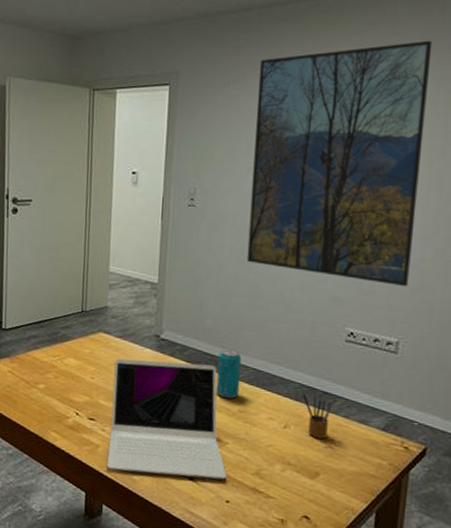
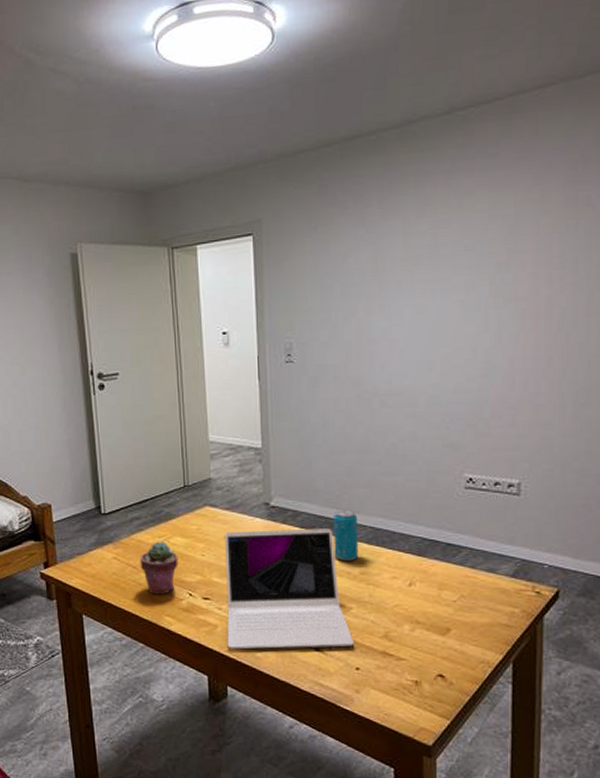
potted succulent: none [33,360,69,411] -> present [139,541,178,595]
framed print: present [246,40,433,287] -> none [347,159,528,425]
pencil box: present [302,392,335,439] -> none [425,547,460,592]

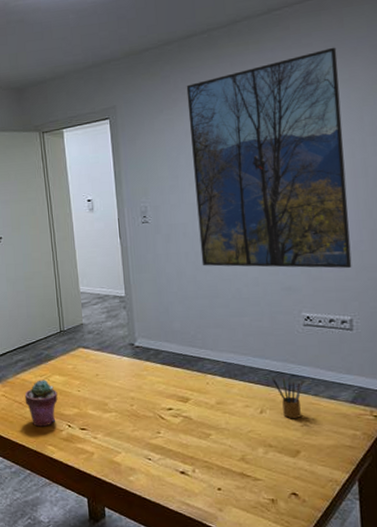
laptop: present [225,528,355,650] -> none [97,364,216,474]
beverage can: present [333,510,359,561] -> none [190,348,214,392]
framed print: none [347,159,528,425] -> present [186,47,352,269]
pencil box: none [425,547,460,592] -> present [272,377,304,418]

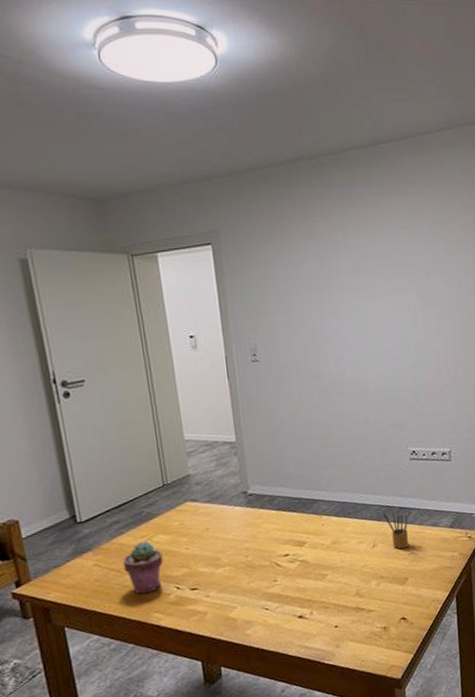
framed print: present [186,47,352,269] -> none [295,188,451,406]

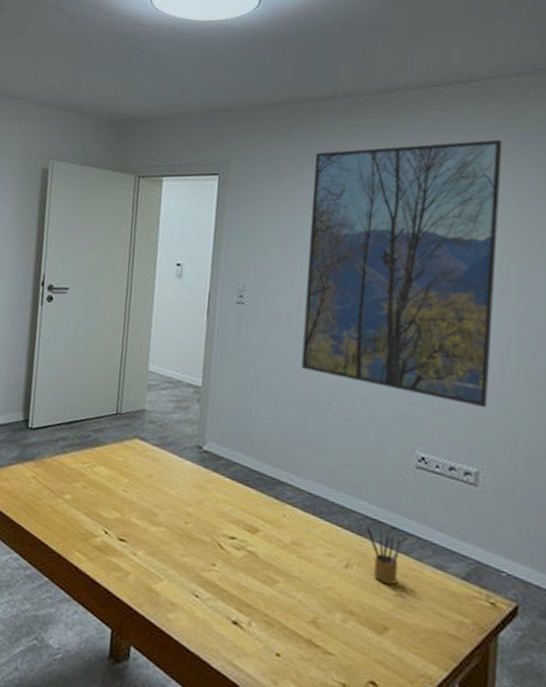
potted succulent: present [122,541,164,594] -> none [58,467,99,527]
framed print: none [295,188,451,406] -> present [301,139,503,408]

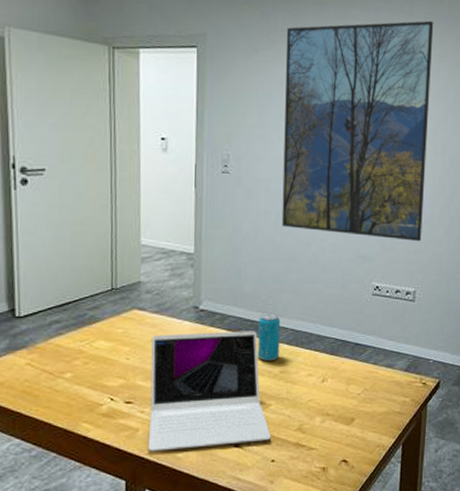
laptop: none [137,470,278,627] -> present [148,331,272,452]
beverage can: none [265,467,296,527] -> present [257,314,281,361]
pencil box: present [366,526,406,585] -> none [337,346,366,386]

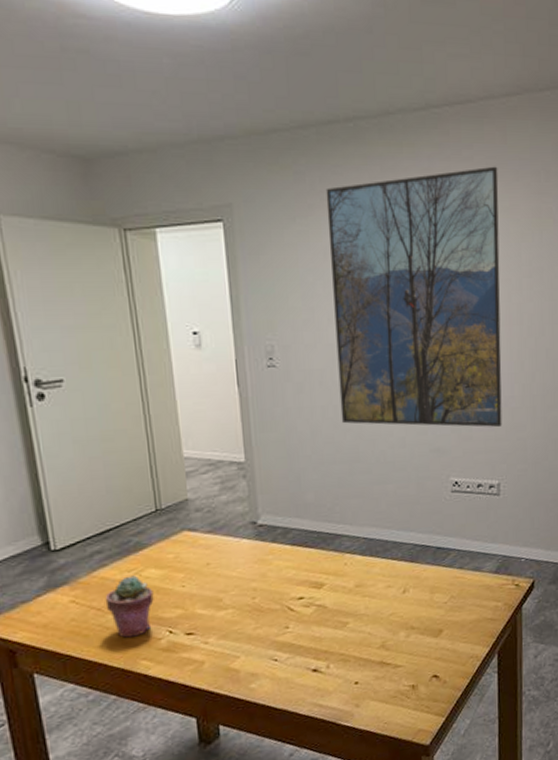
potted succulent: none [57,345,101,401] -> present [105,575,154,638]
laptop: present [148,331,272,452] -> none [208,543,353,685]
beverage can: present [257,314,281,361] -> none [326,522,353,576]

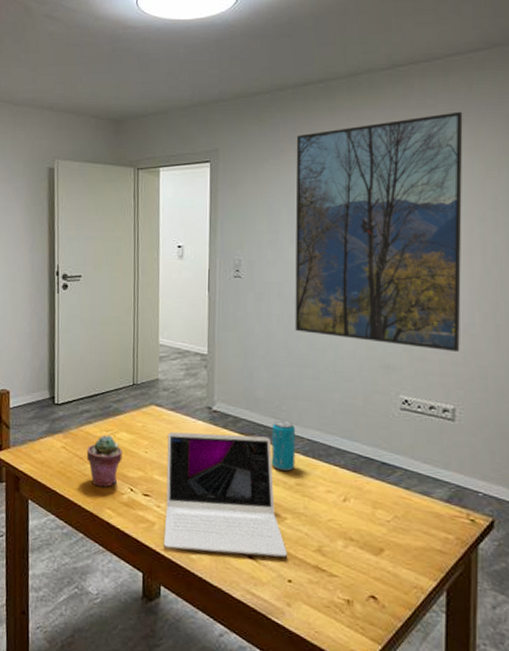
laptop: none [208,543,353,685] -> present [163,431,288,558]
beverage can: none [326,522,353,576] -> present [271,420,296,471]

